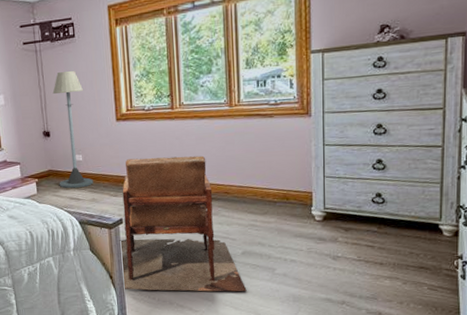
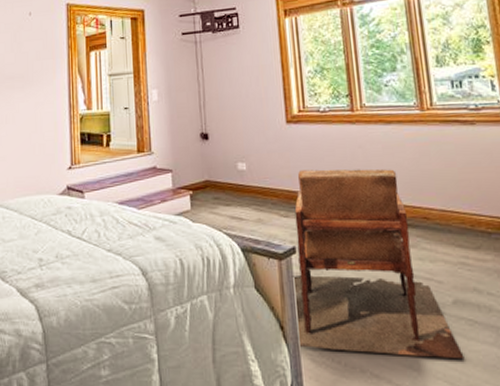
floor lamp: present [52,71,93,189] -> none [212,65,259,205]

